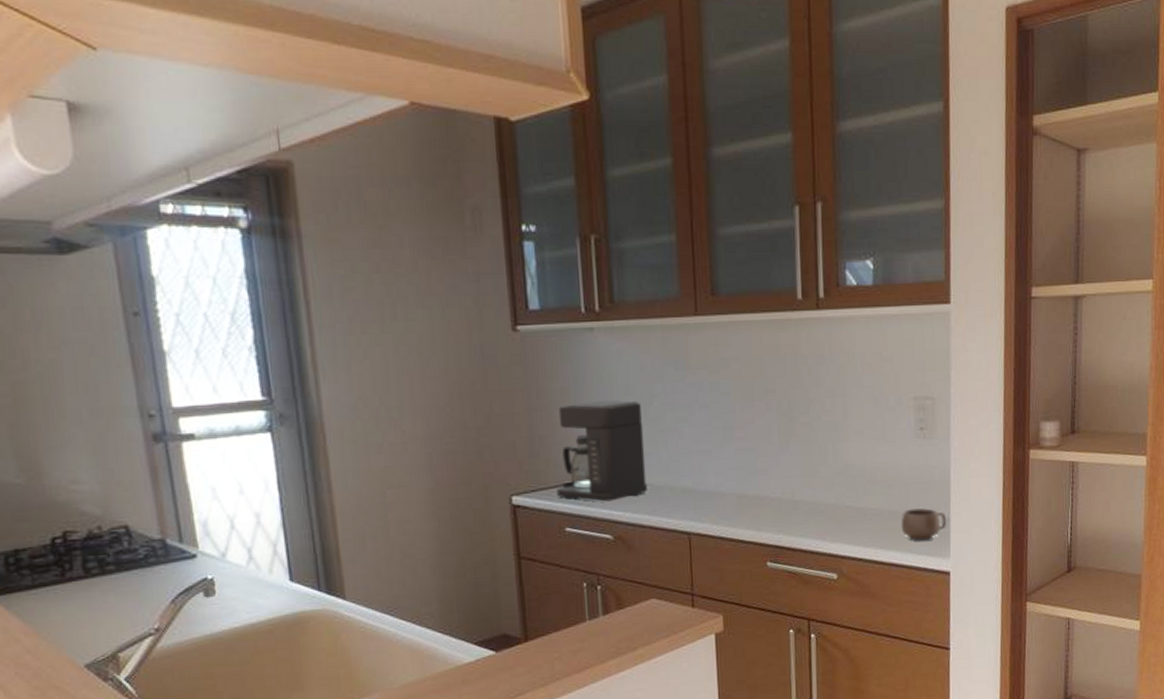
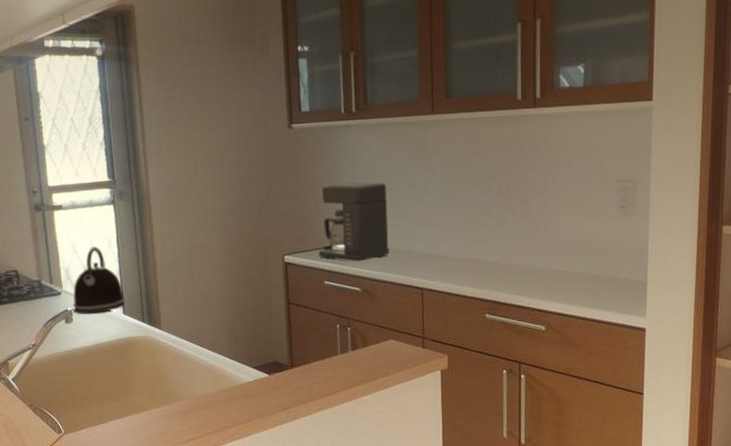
kettle: none [214,490,293,584] -> present [72,247,126,315]
mug: present [901,507,946,541] -> none [602,273,643,302]

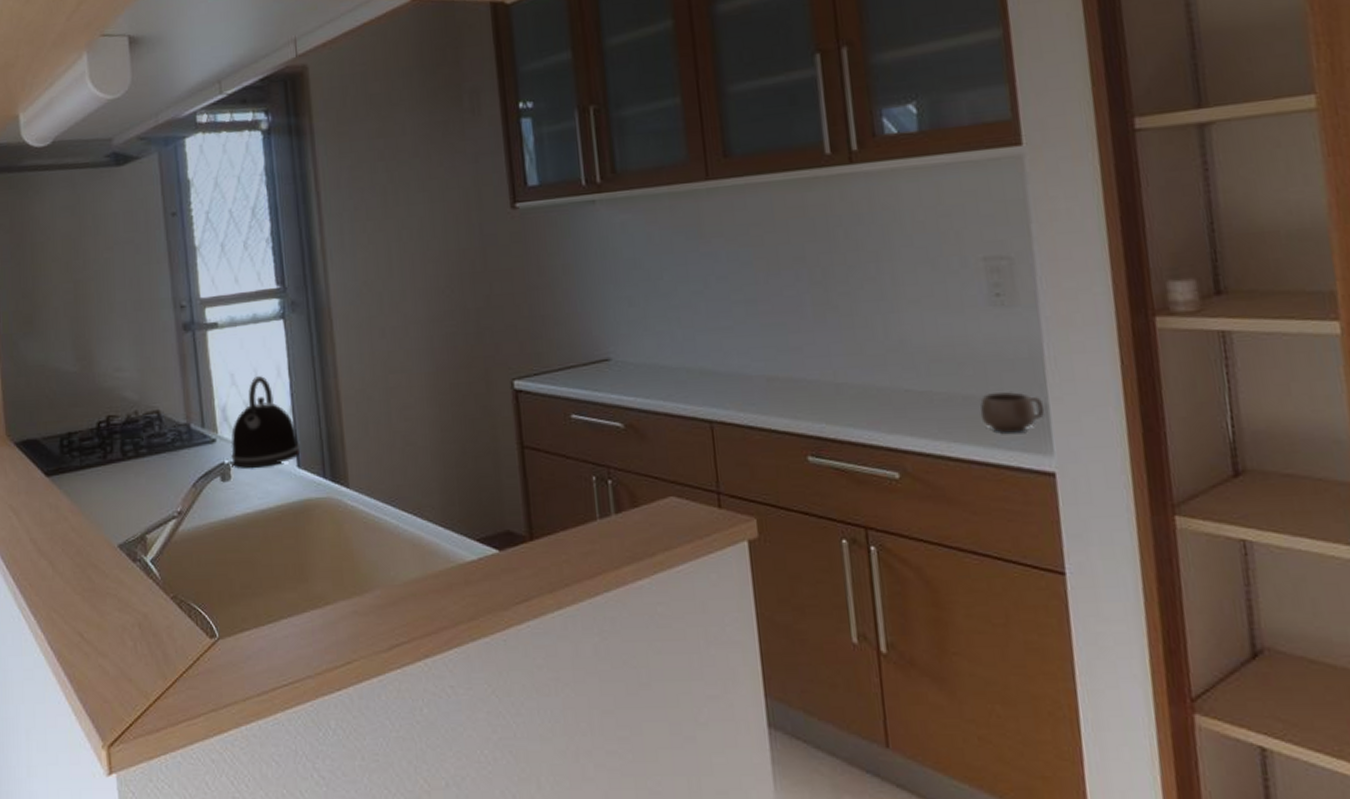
coffee maker: present [318,182,390,262] -> none [560,275,662,386]
mug: none [602,273,643,302] -> present [980,390,1044,433]

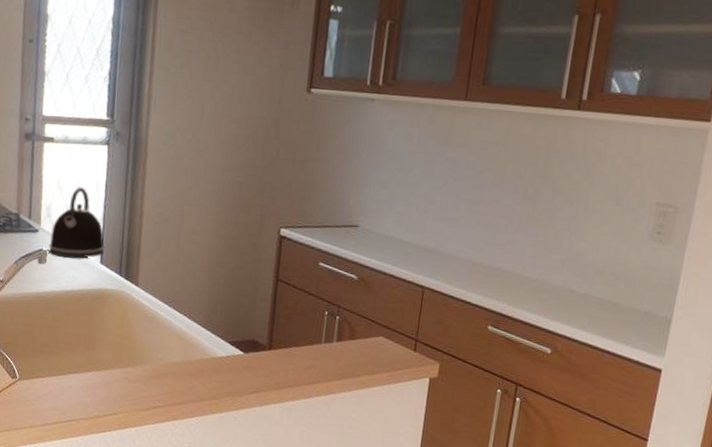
mug: present [980,390,1044,433] -> none [621,304,668,337]

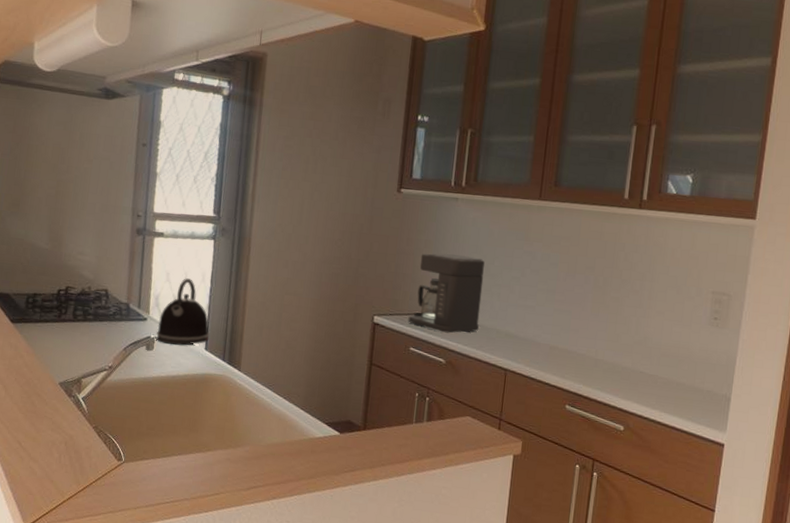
coffee maker: none [317,160,403,248] -> present [408,253,485,333]

